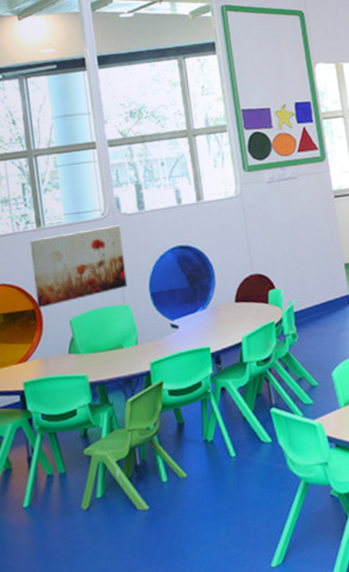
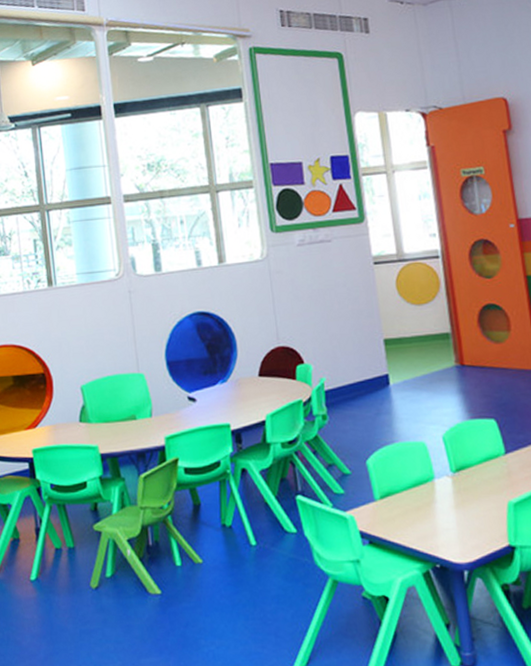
wall art: present [30,225,127,308] -> none [41,287,142,372]

